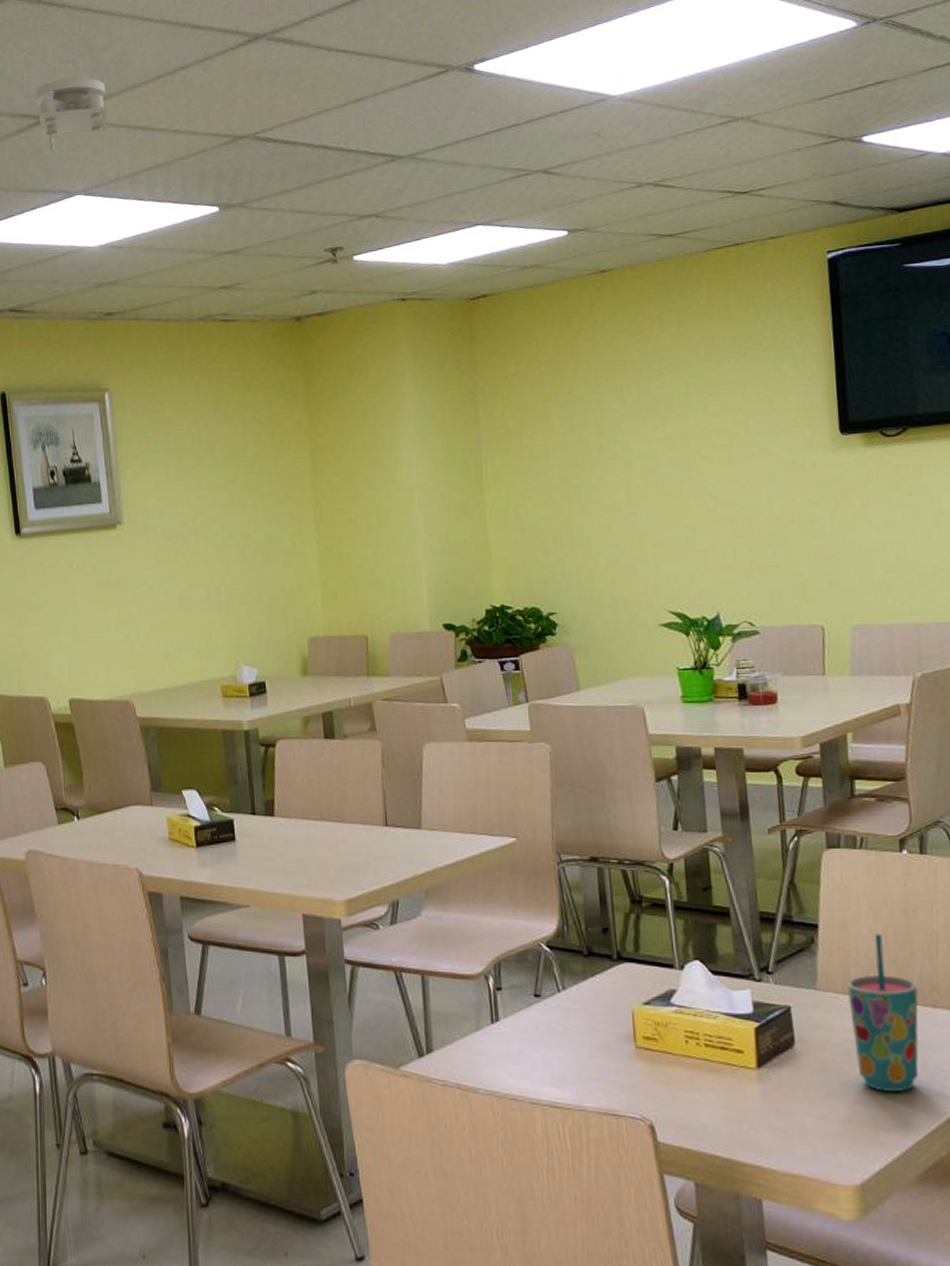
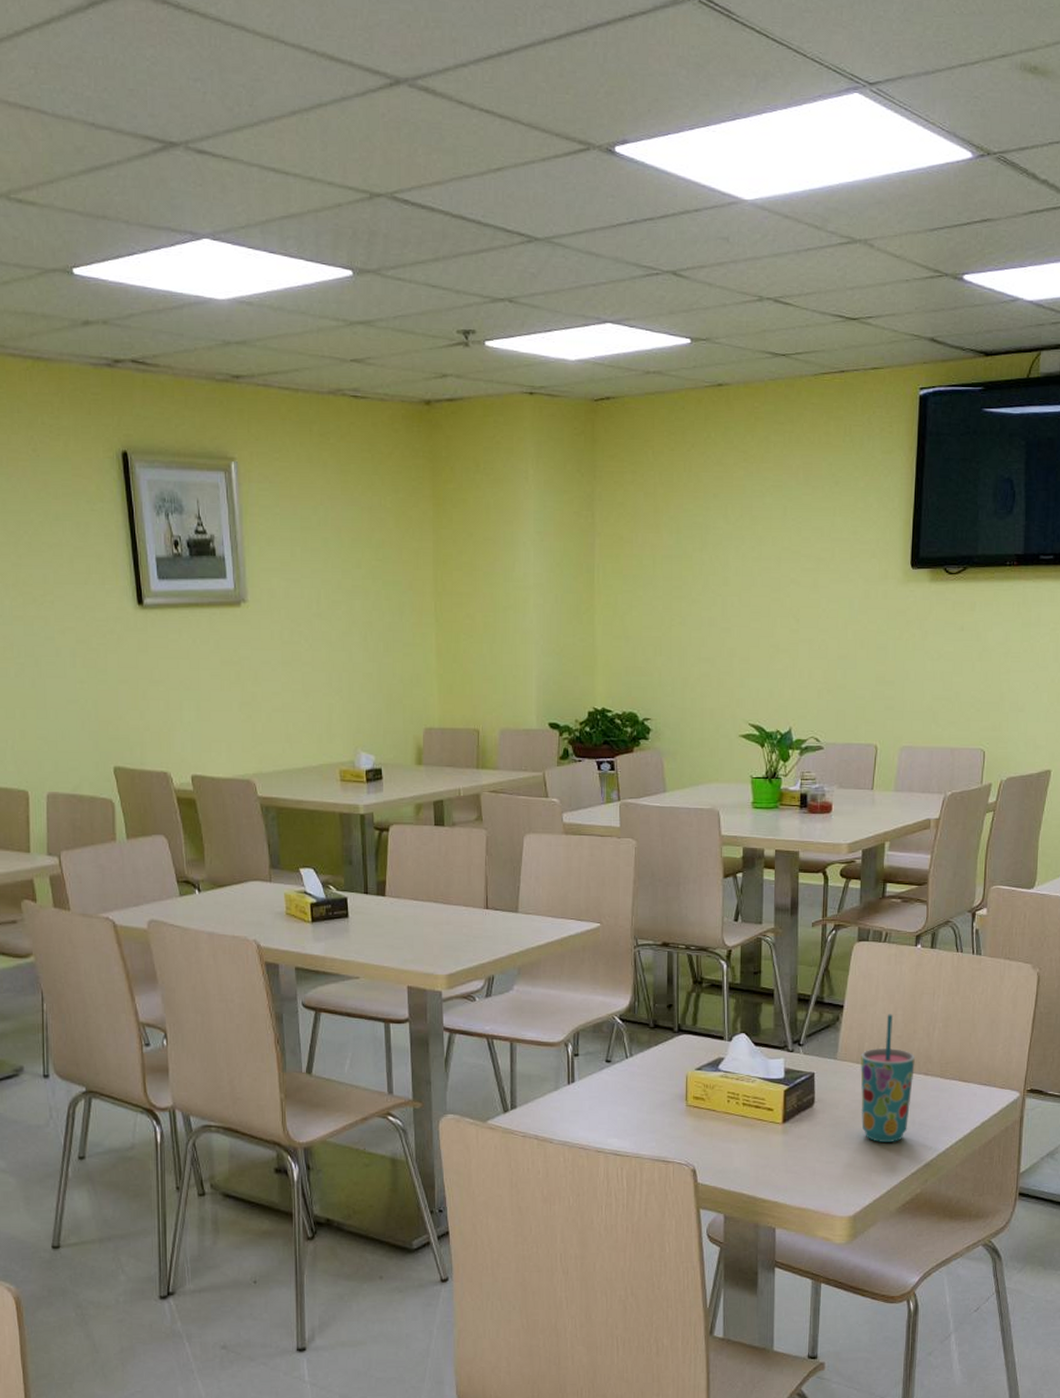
smoke detector: present [35,77,107,153] -> none [160,99,237,186]

